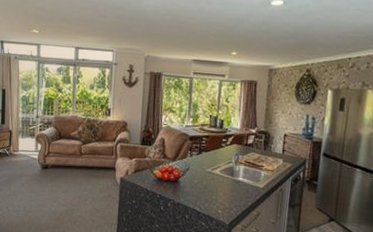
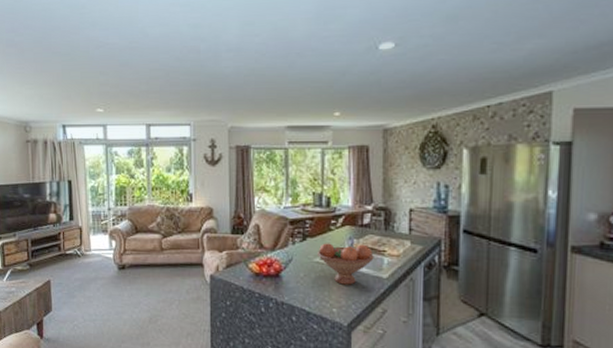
fruit bowl: none [210,157,254,192] -> present [318,243,374,285]

